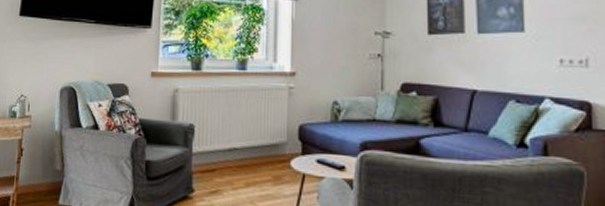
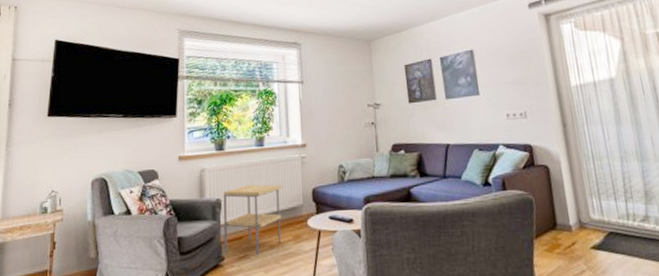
side table: none [194,112,264,193] -> present [223,184,282,256]

